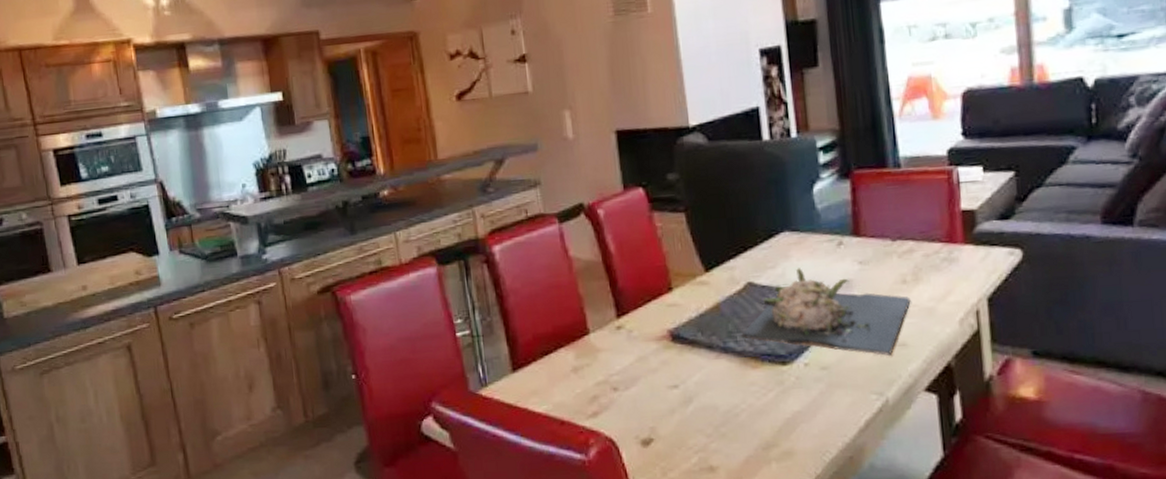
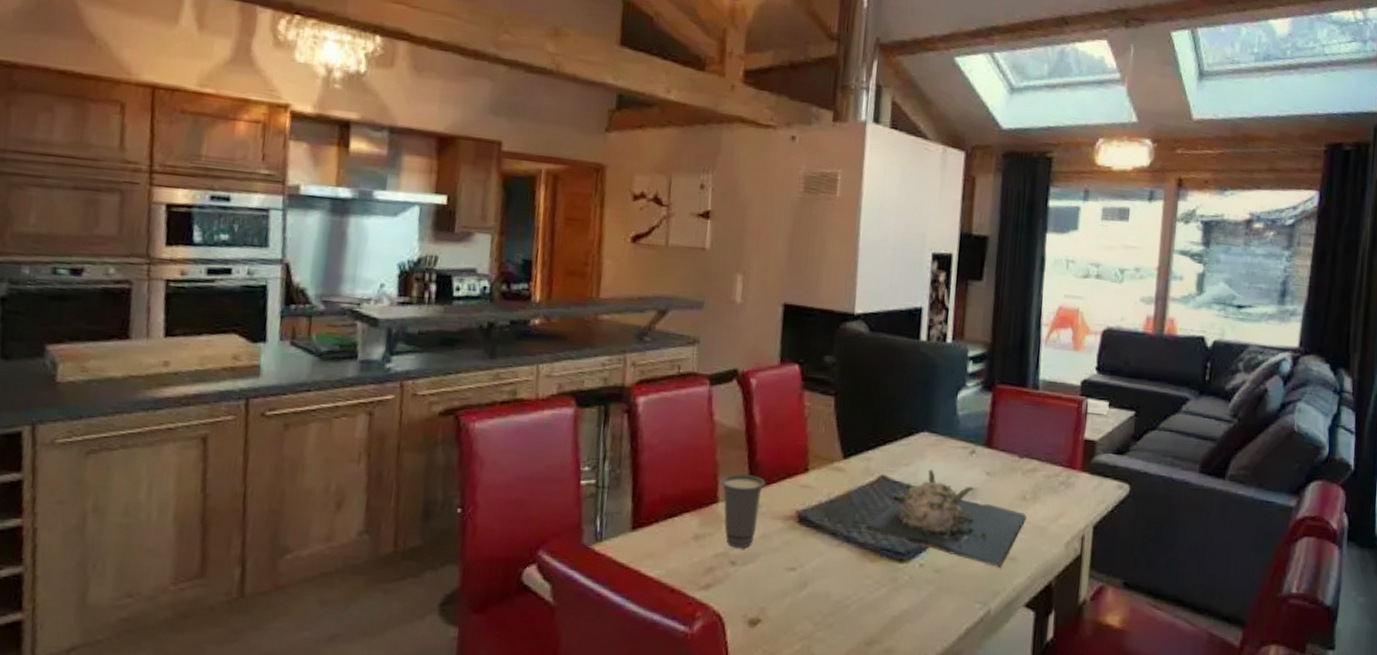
cup: none [588,302,632,375] -> present [720,474,766,549]

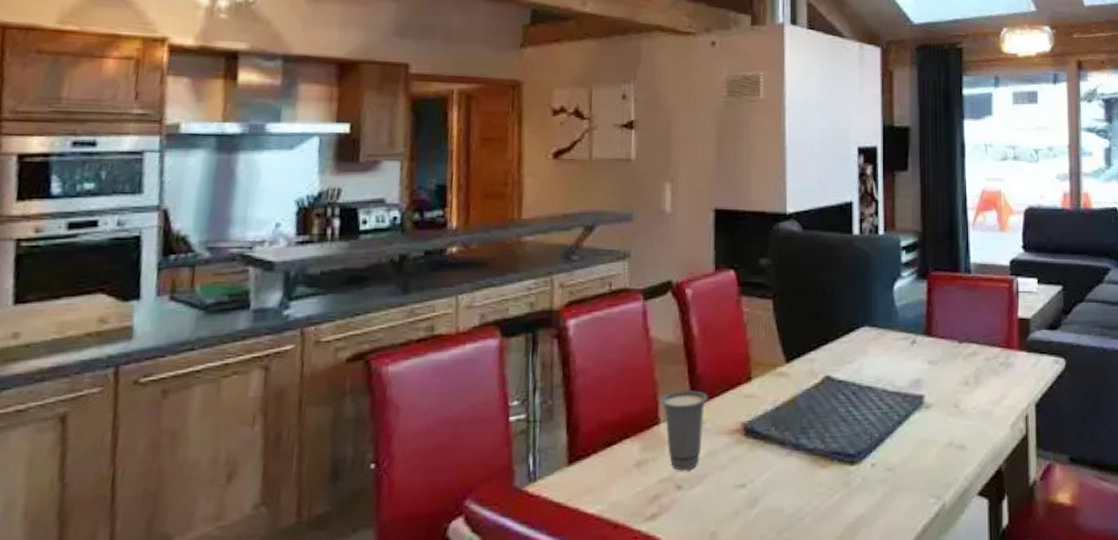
flower arrangement: present [865,469,1027,569] -> none [814,364,971,459]

